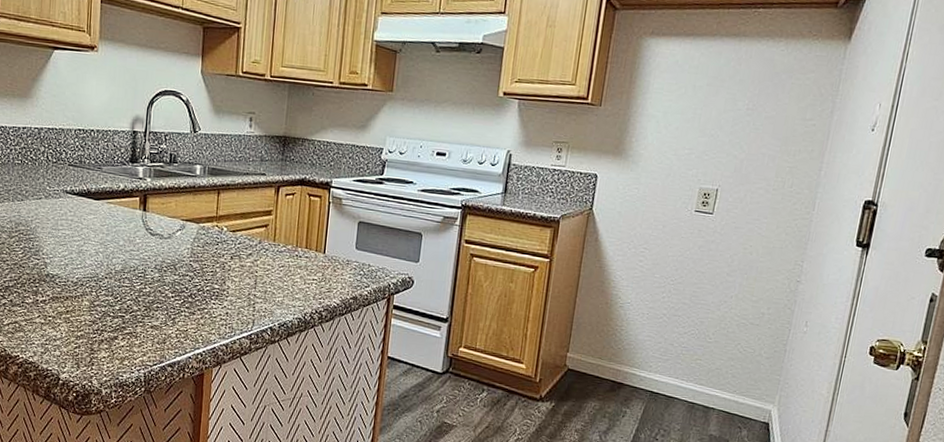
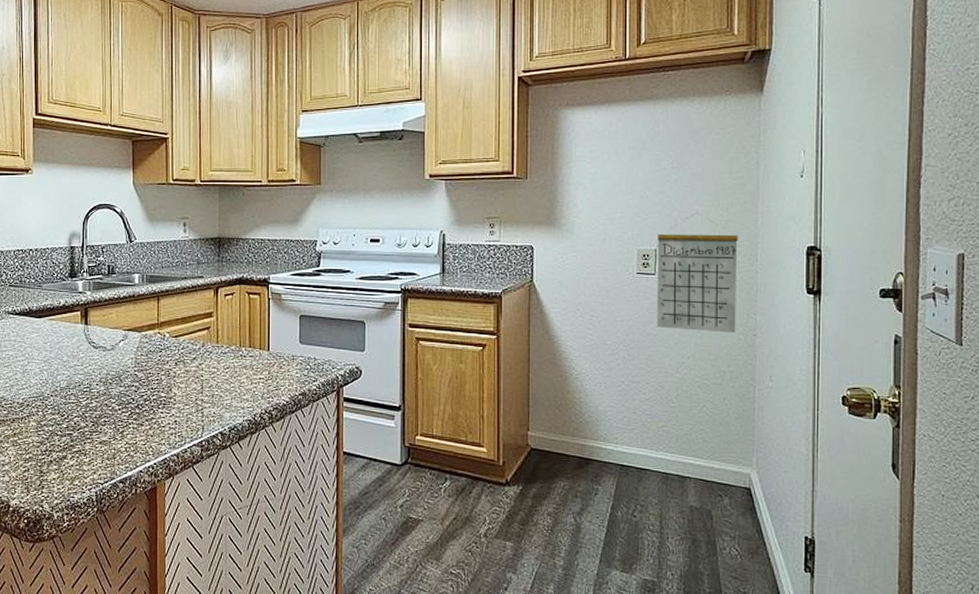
calendar: none [706,156,800,277] -> present [657,212,738,333]

